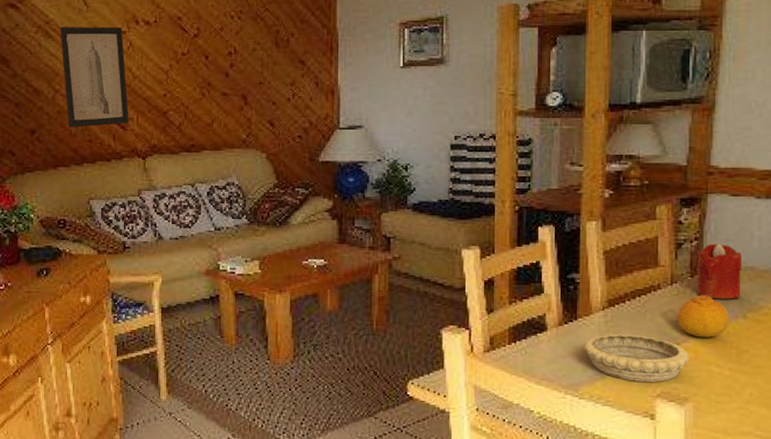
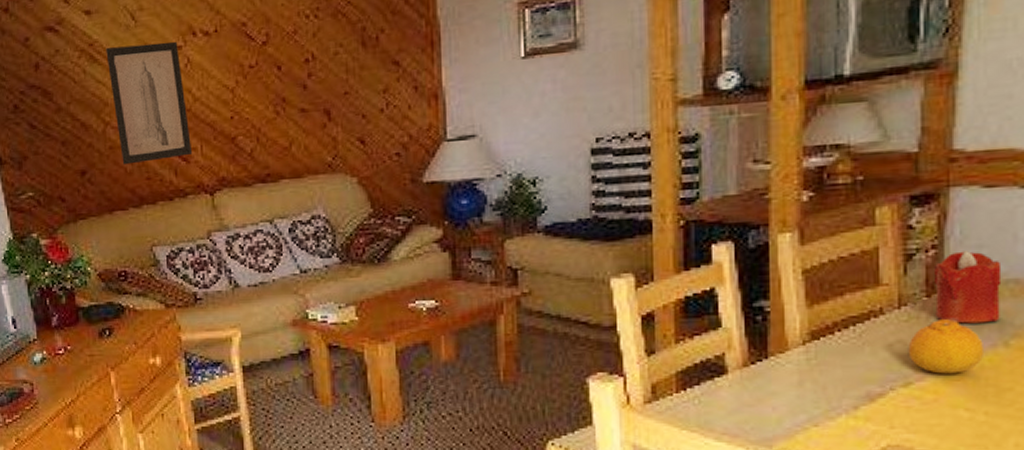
decorative bowl: present [584,333,689,382] -> none [779,372,927,433]

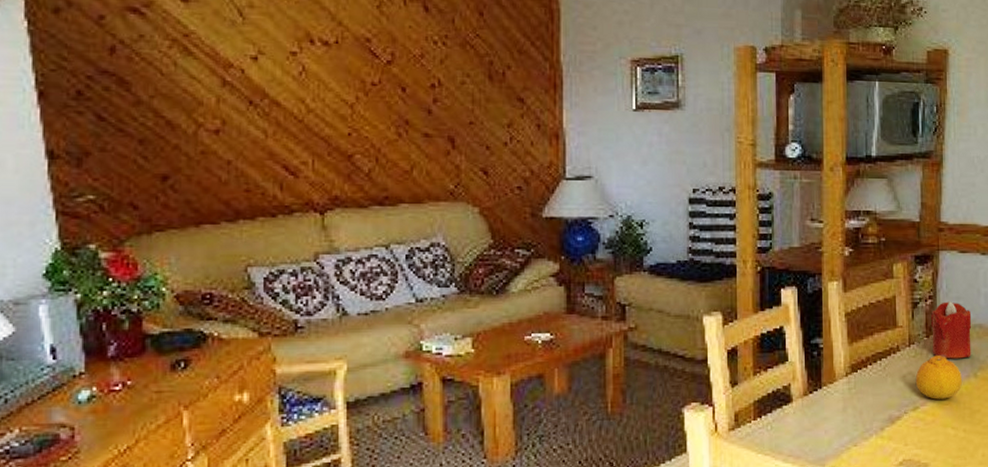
wall art: present [106,41,193,165] -> none [204,42,303,173]

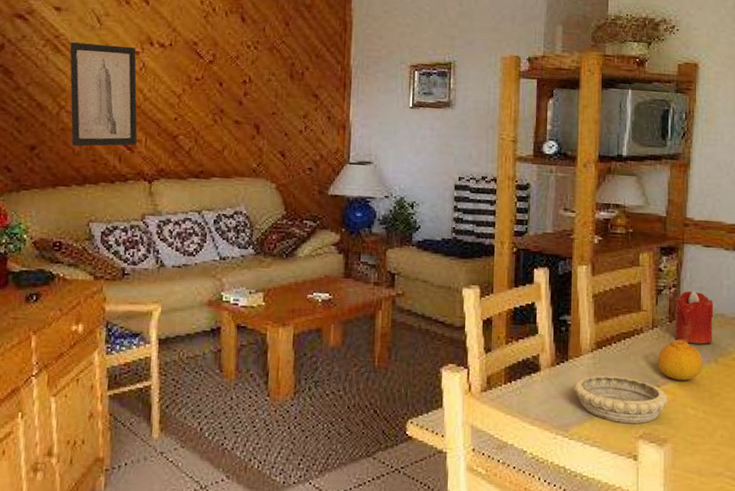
wall art: none [204,42,303,173] -> present [69,42,138,147]
decorative bowl: none [829,399,928,451] -> present [574,374,668,423]

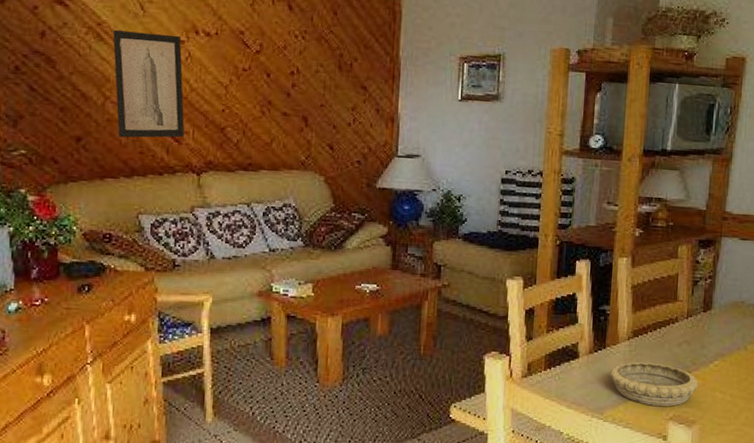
fruit: present [657,340,704,381] -> none [690,328,734,367]
candle: present [674,291,714,344] -> none [707,282,747,333]

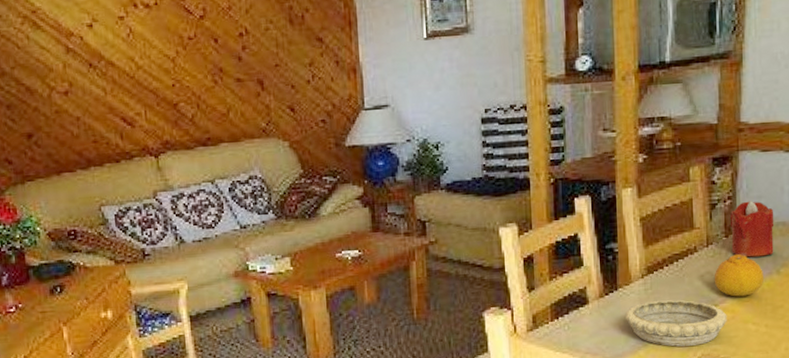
wall art: present [113,30,185,138] -> none [49,12,138,128]
fruit: none [690,328,734,367] -> present [714,254,765,297]
candle: none [707,282,747,333] -> present [729,201,774,258]

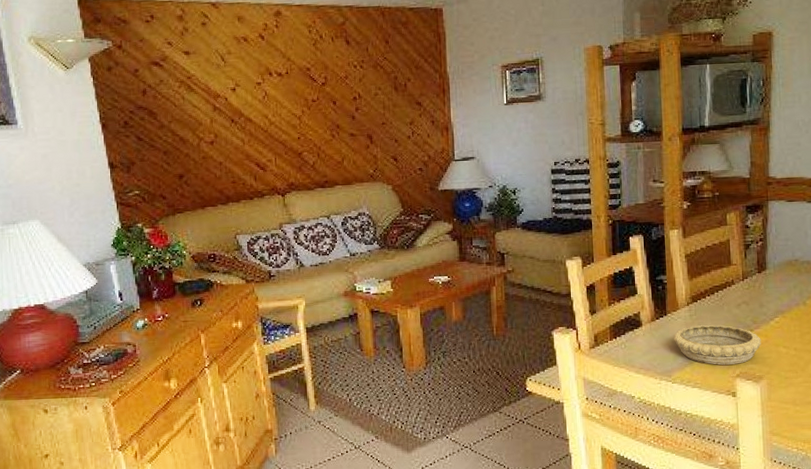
fruit: present [714,254,765,297] -> none [749,287,793,324]
candle: present [729,201,774,258] -> none [761,243,800,290]

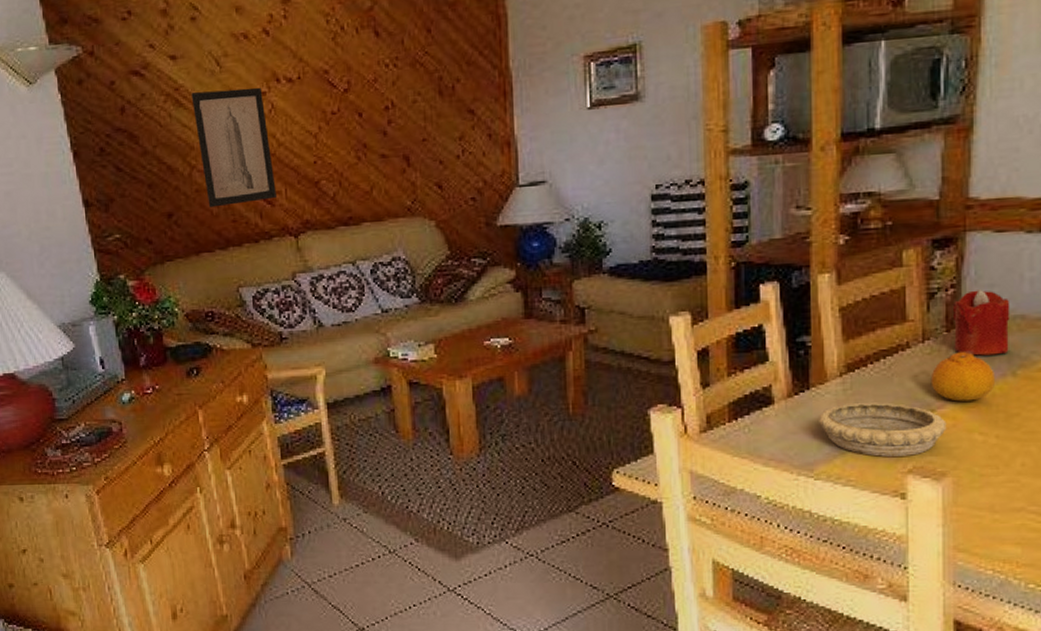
wall art: none [201,79,269,171] -> present [191,87,278,208]
fruit: none [749,287,793,324] -> present [930,352,996,402]
candle: none [761,243,800,290] -> present [952,290,1010,356]

